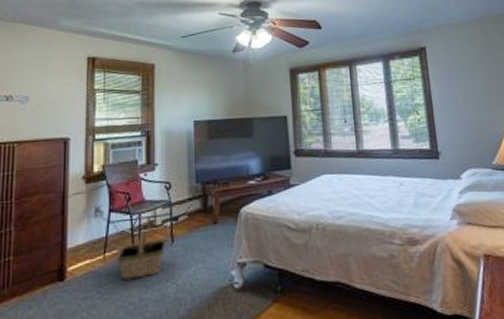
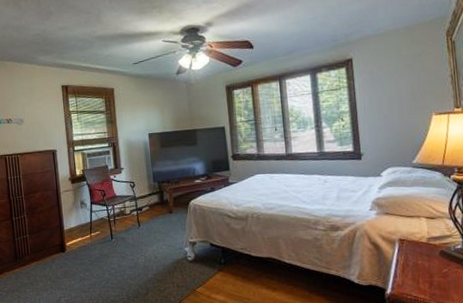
basket: present [116,229,165,280] -> none [99,216,135,253]

